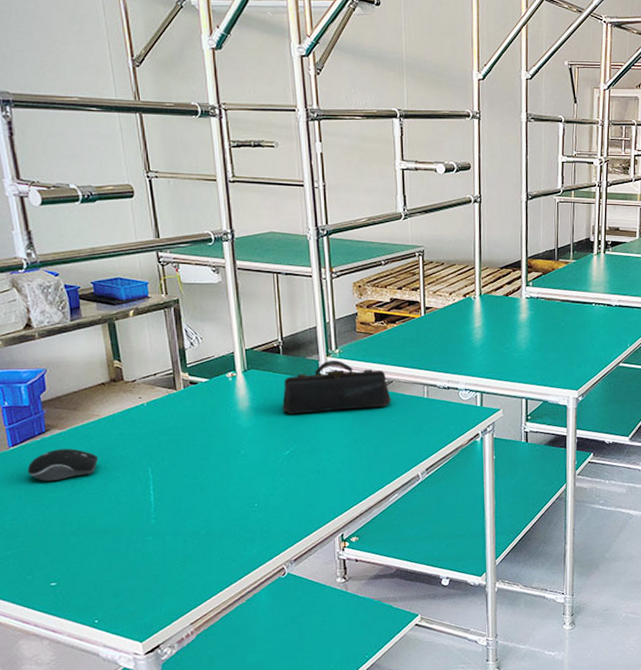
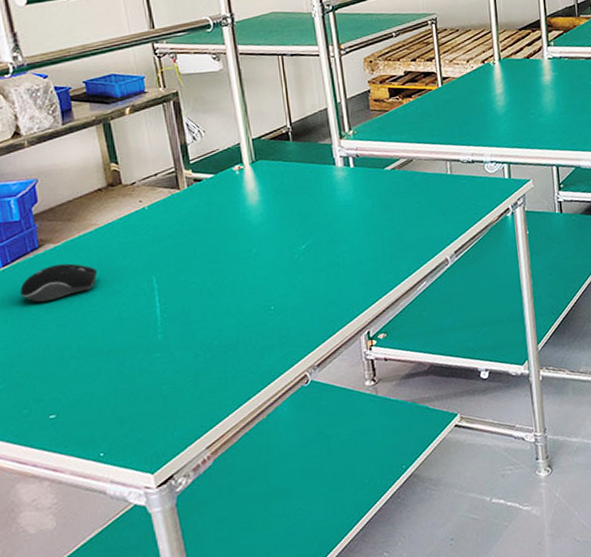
pencil case: present [282,360,391,414] -> none [295,142,412,205]

